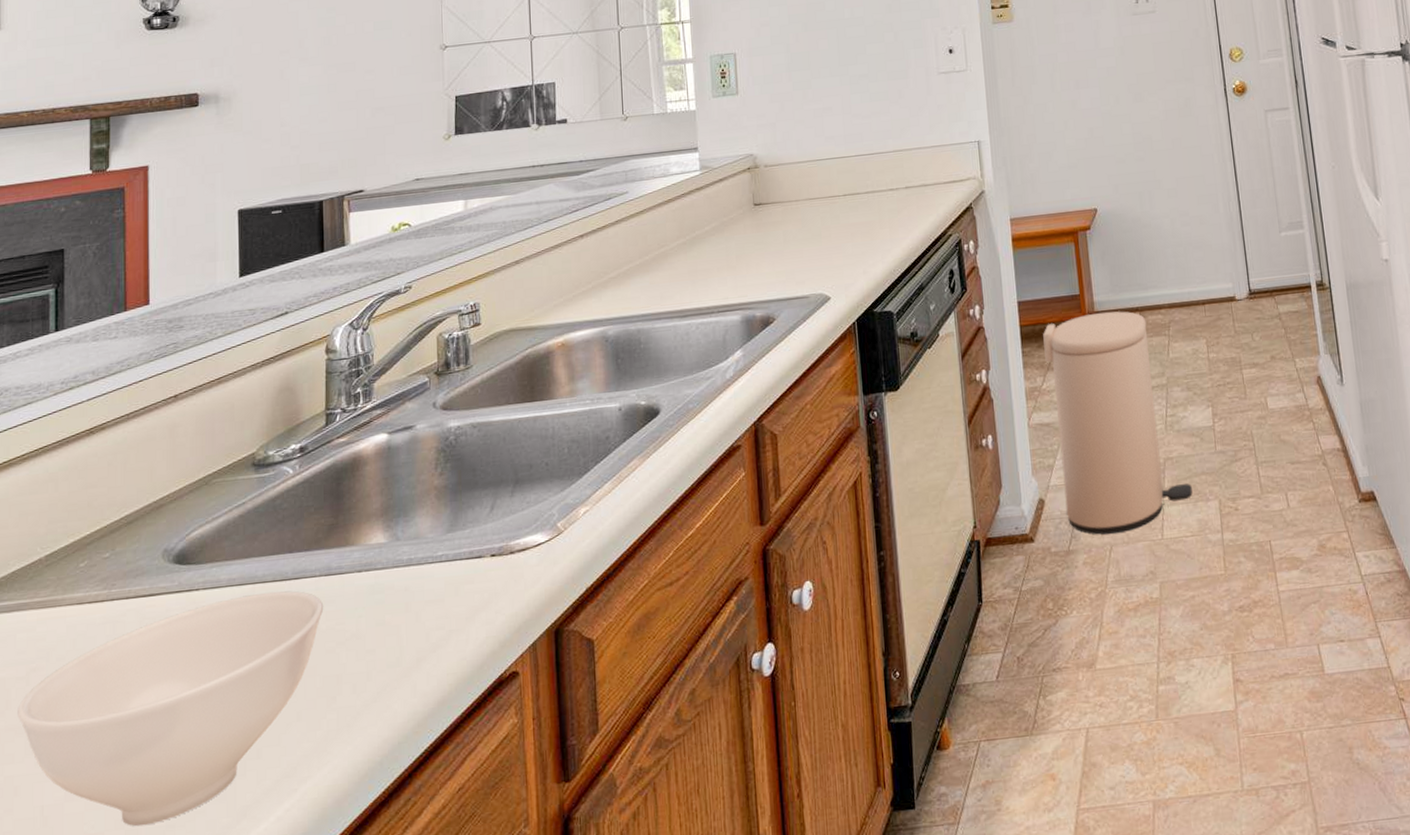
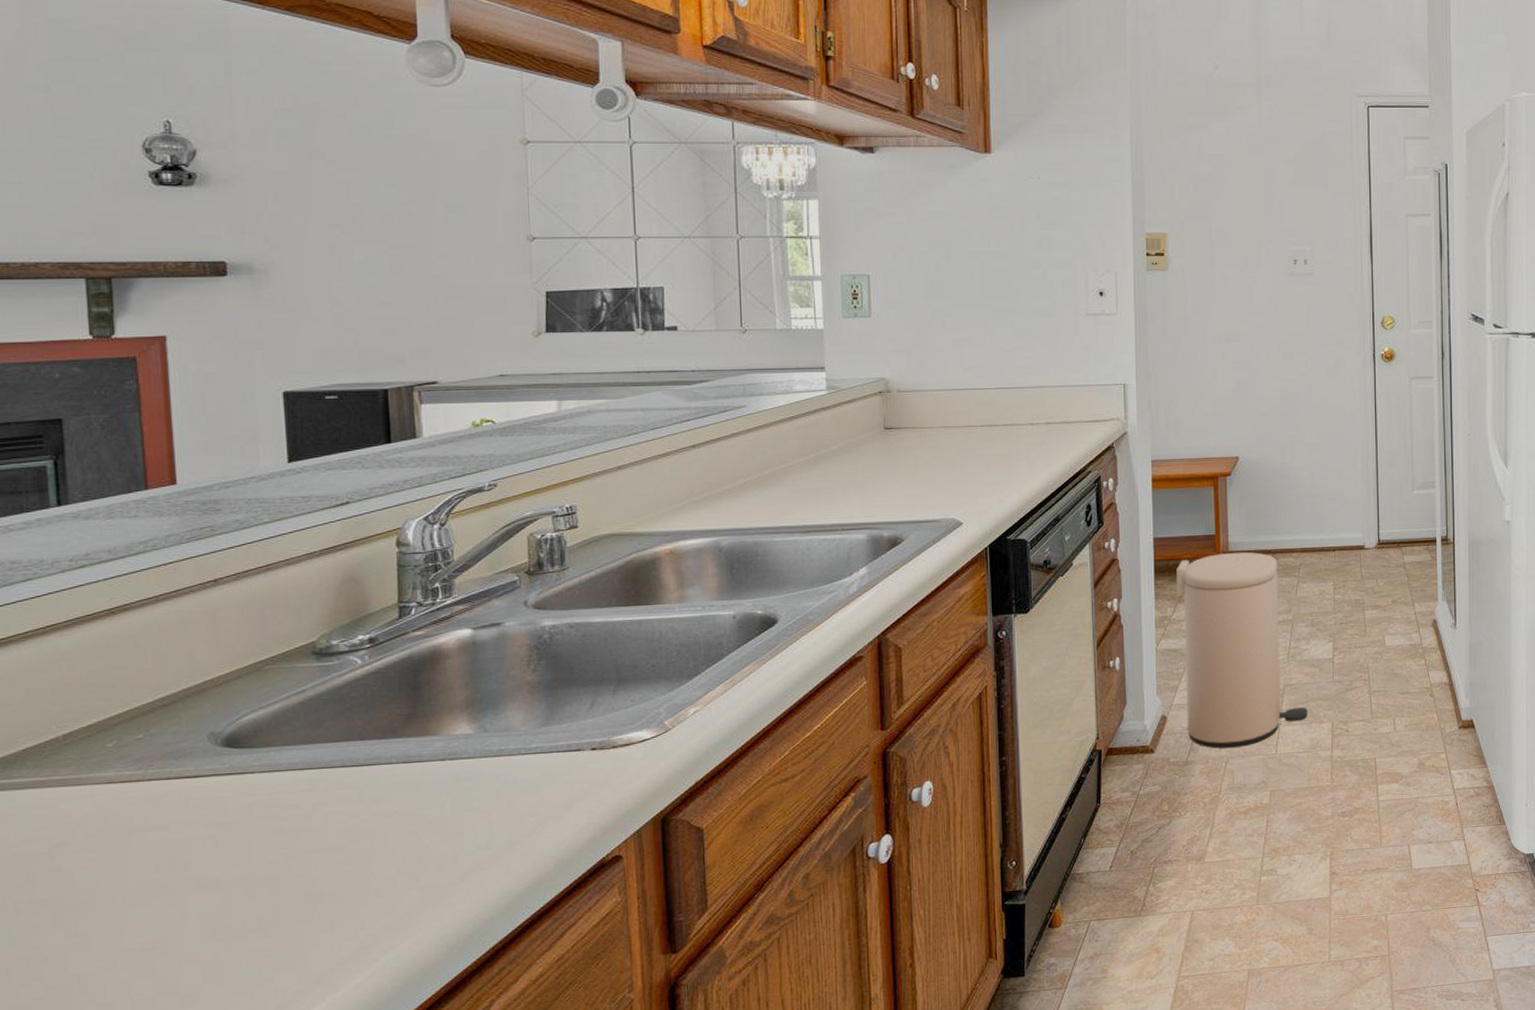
bowl: present [17,591,324,827] -> none [41,776,403,993]

